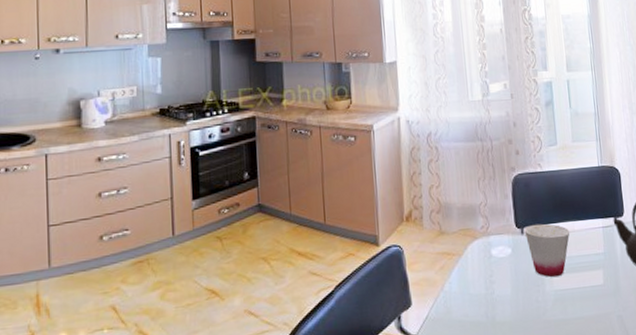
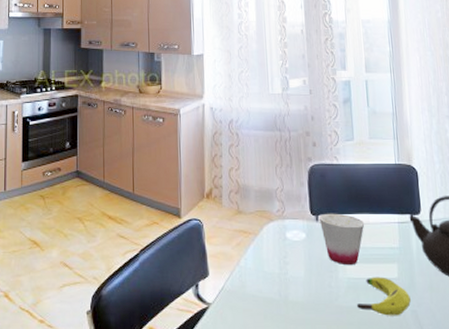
banana: none [564,285,617,325] -> present [356,277,412,316]

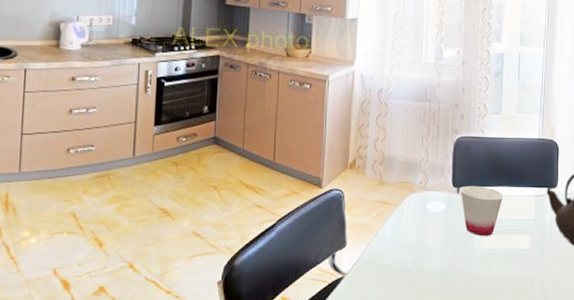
banana: present [356,277,412,316] -> none [488,247,540,285]

